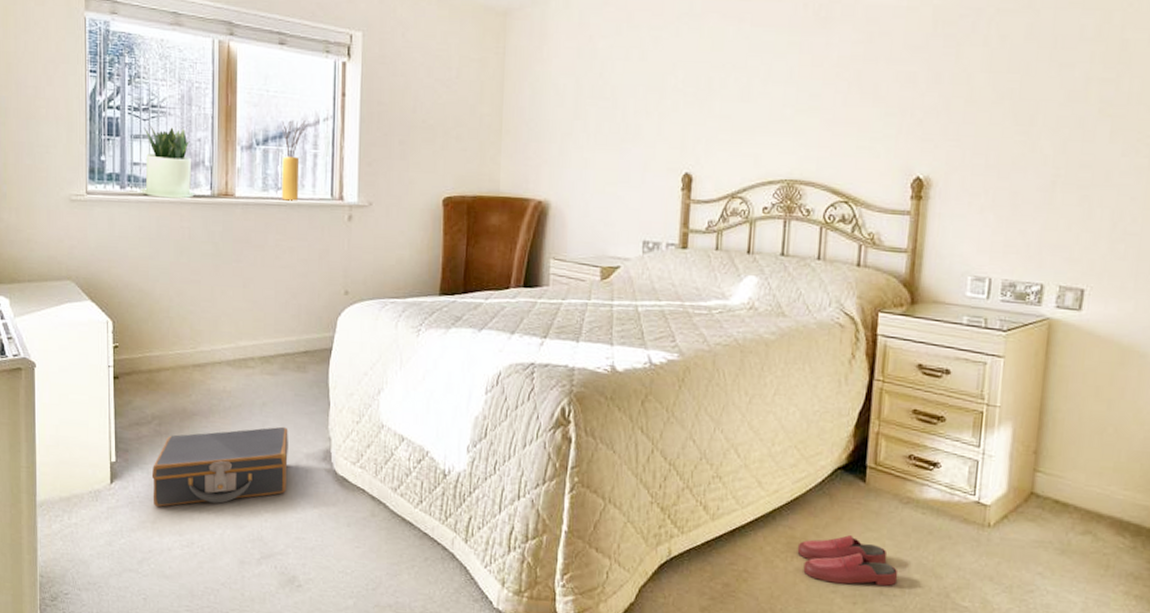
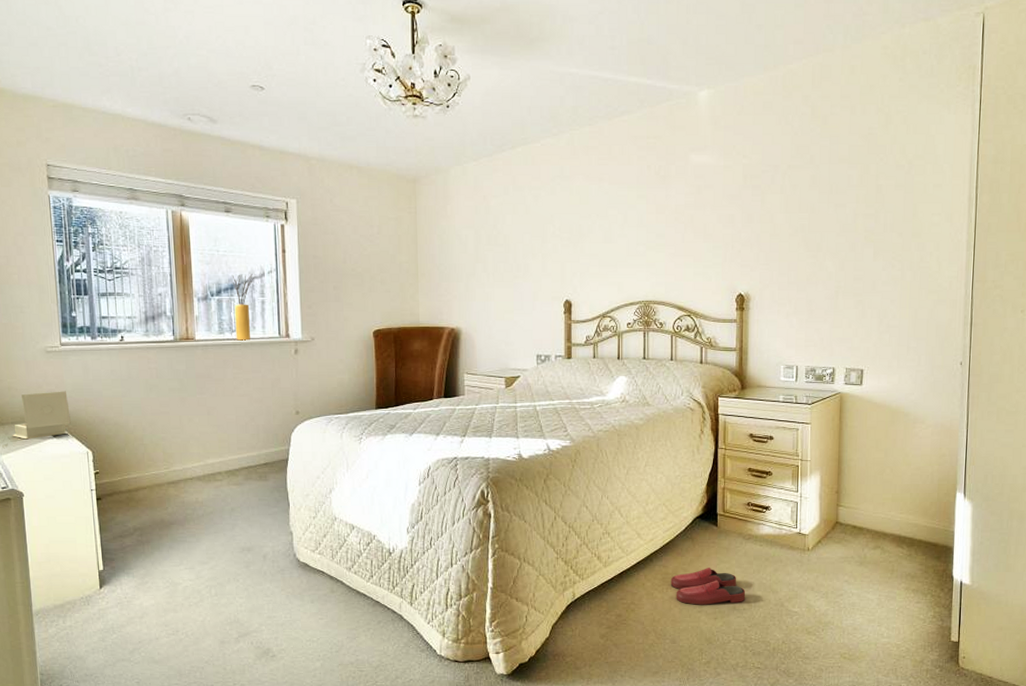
jewelry box: none [28,247,92,302] -> present [12,391,71,440]
planter: present [140,125,195,199] -> none [109,284,159,345]
suitcase: present [151,426,288,507] -> none [136,527,257,604]

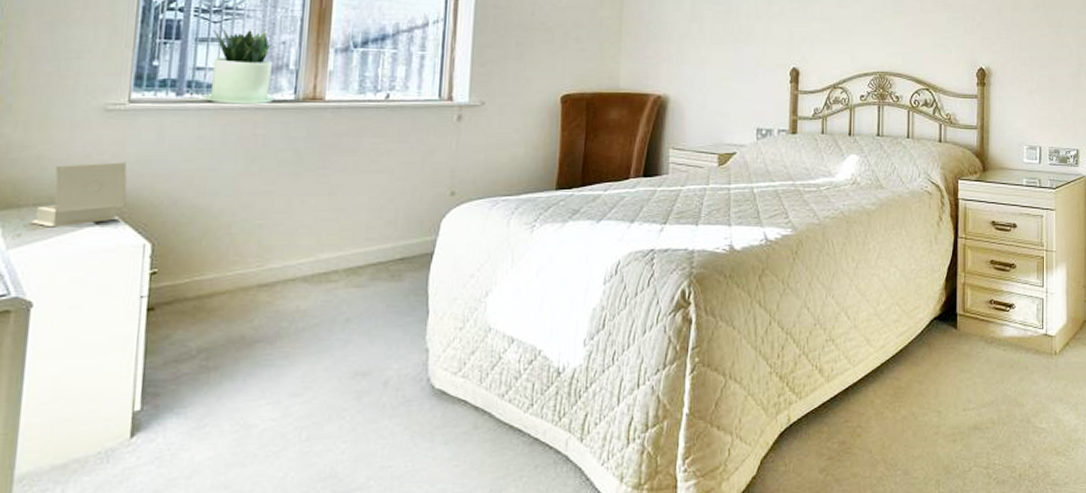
planter: none [109,284,159,345] -> present [202,28,274,105]
vase: present [231,274,255,341] -> none [381,23,416,103]
slippers: present [670,568,746,605] -> none [903,379,989,425]

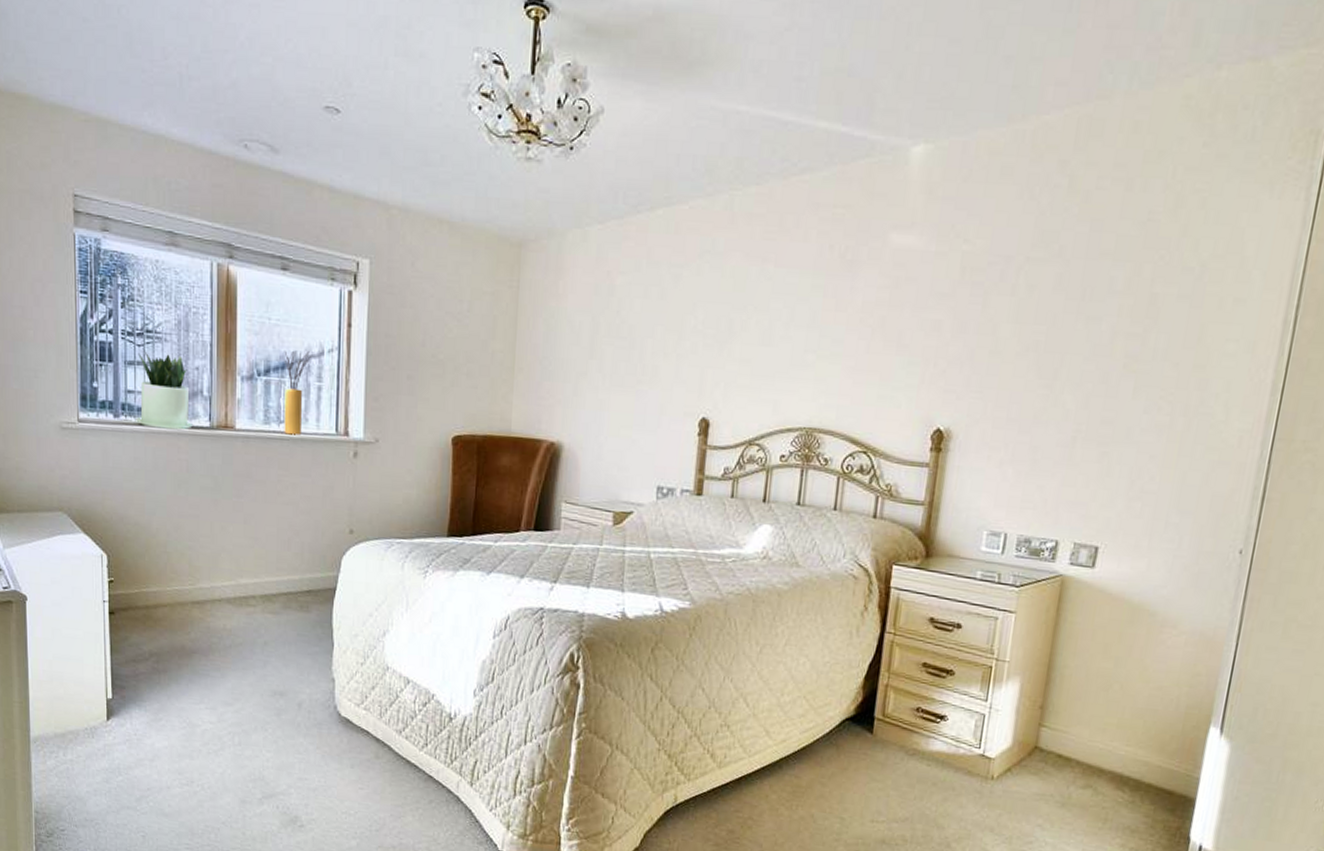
jewelry box: present [30,162,127,228] -> none [18,477,85,533]
vase: none [381,23,416,103] -> present [284,351,313,436]

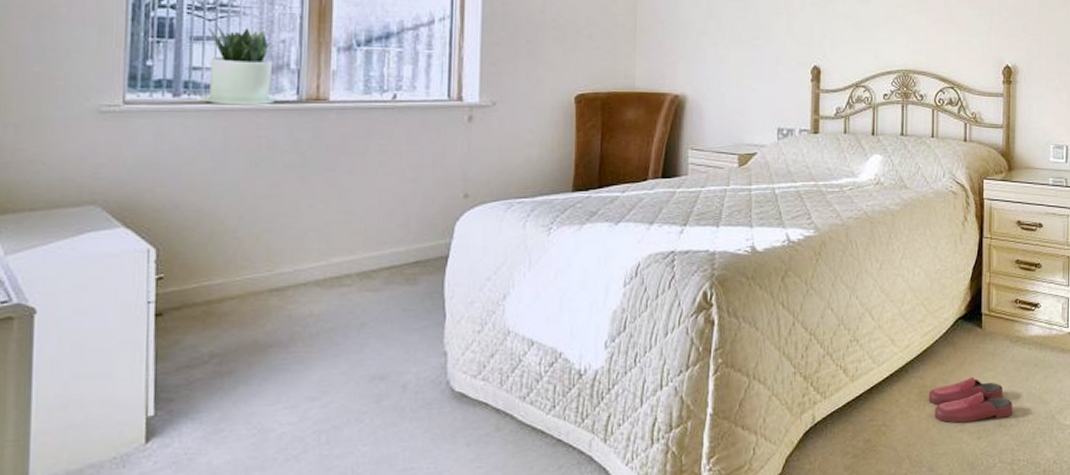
vase: present [284,351,313,436] -> none [388,20,422,104]
slippers: none [802,785,902,835] -> present [928,377,1013,423]

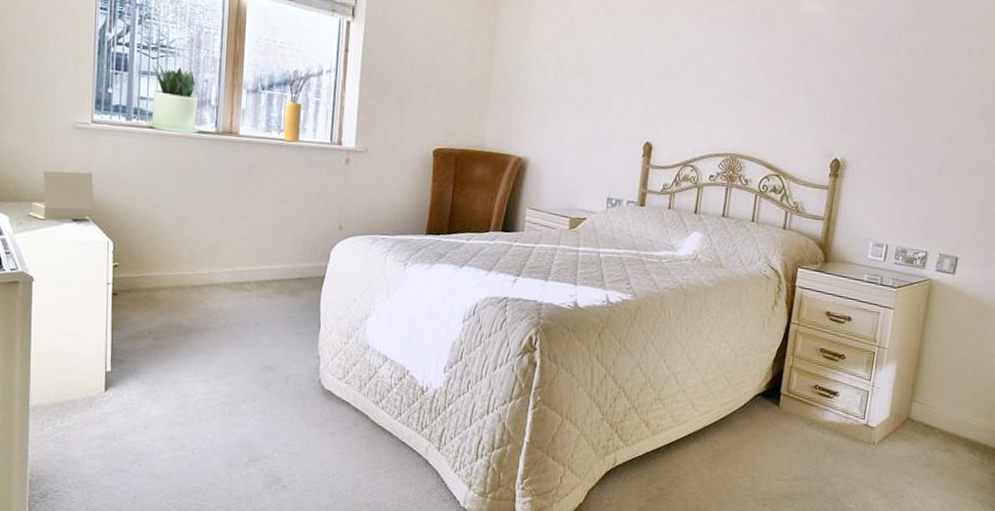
jewelry box: none [28,165,127,233] -> present [28,170,94,221]
vase: none [388,20,422,104] -> present [283,69,312,143]
slippers: present [928,377,1013,423] -> none [721,449,801,491]

